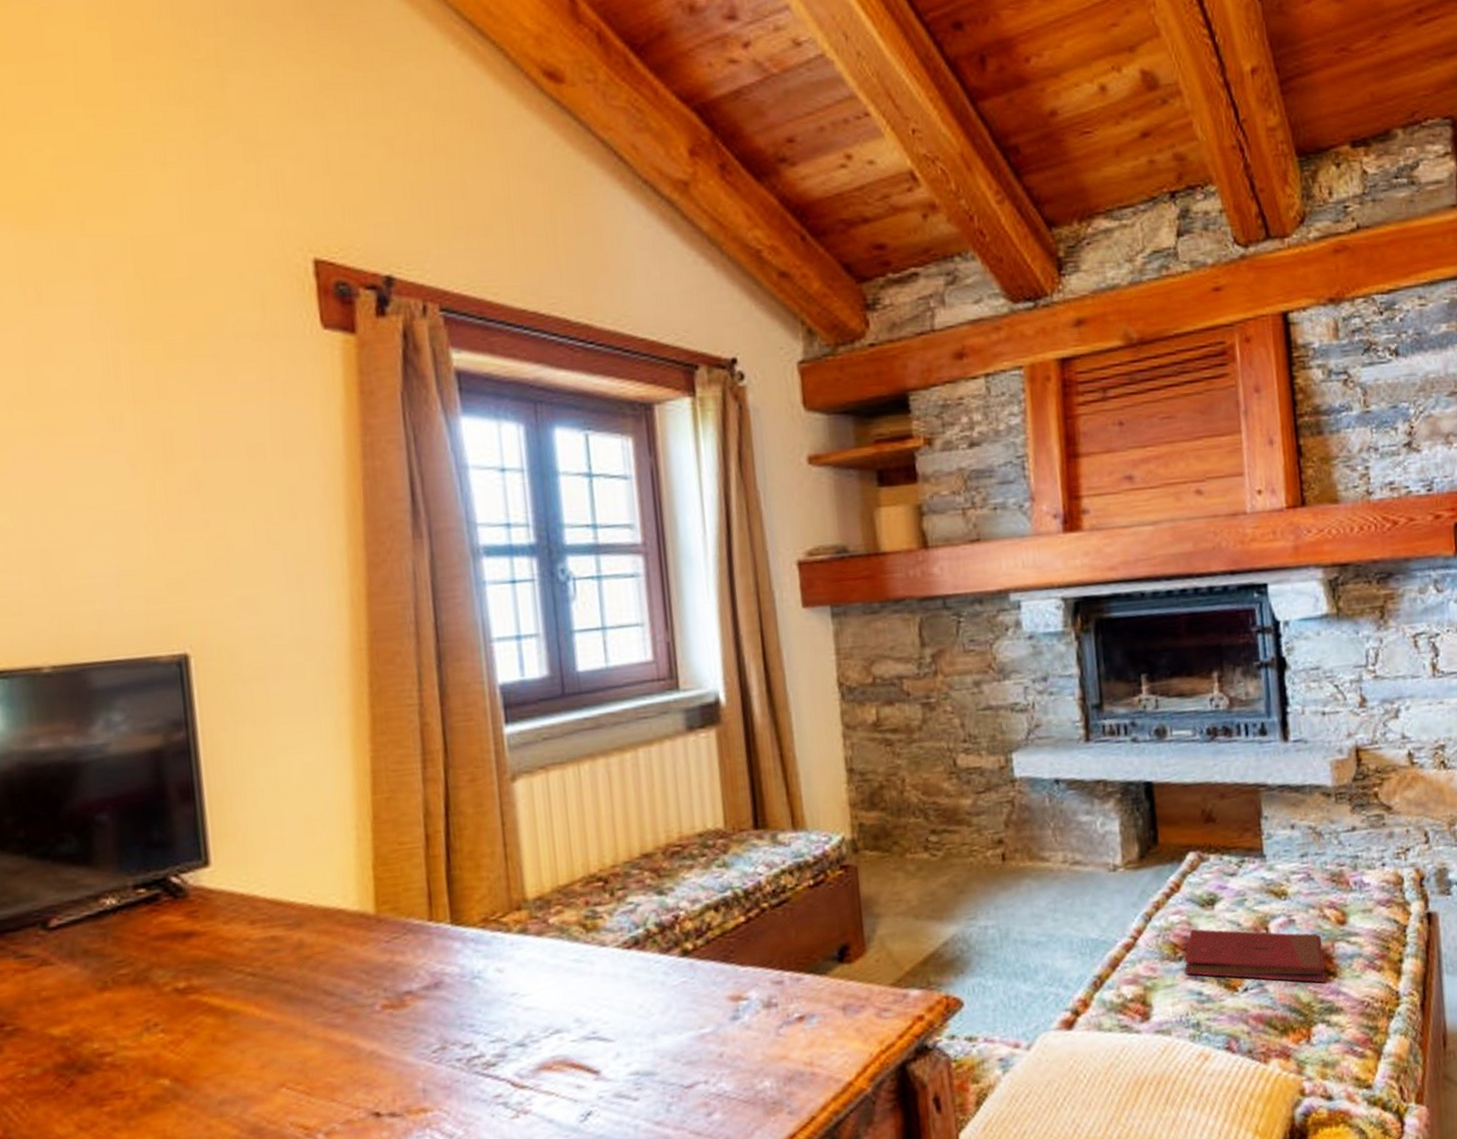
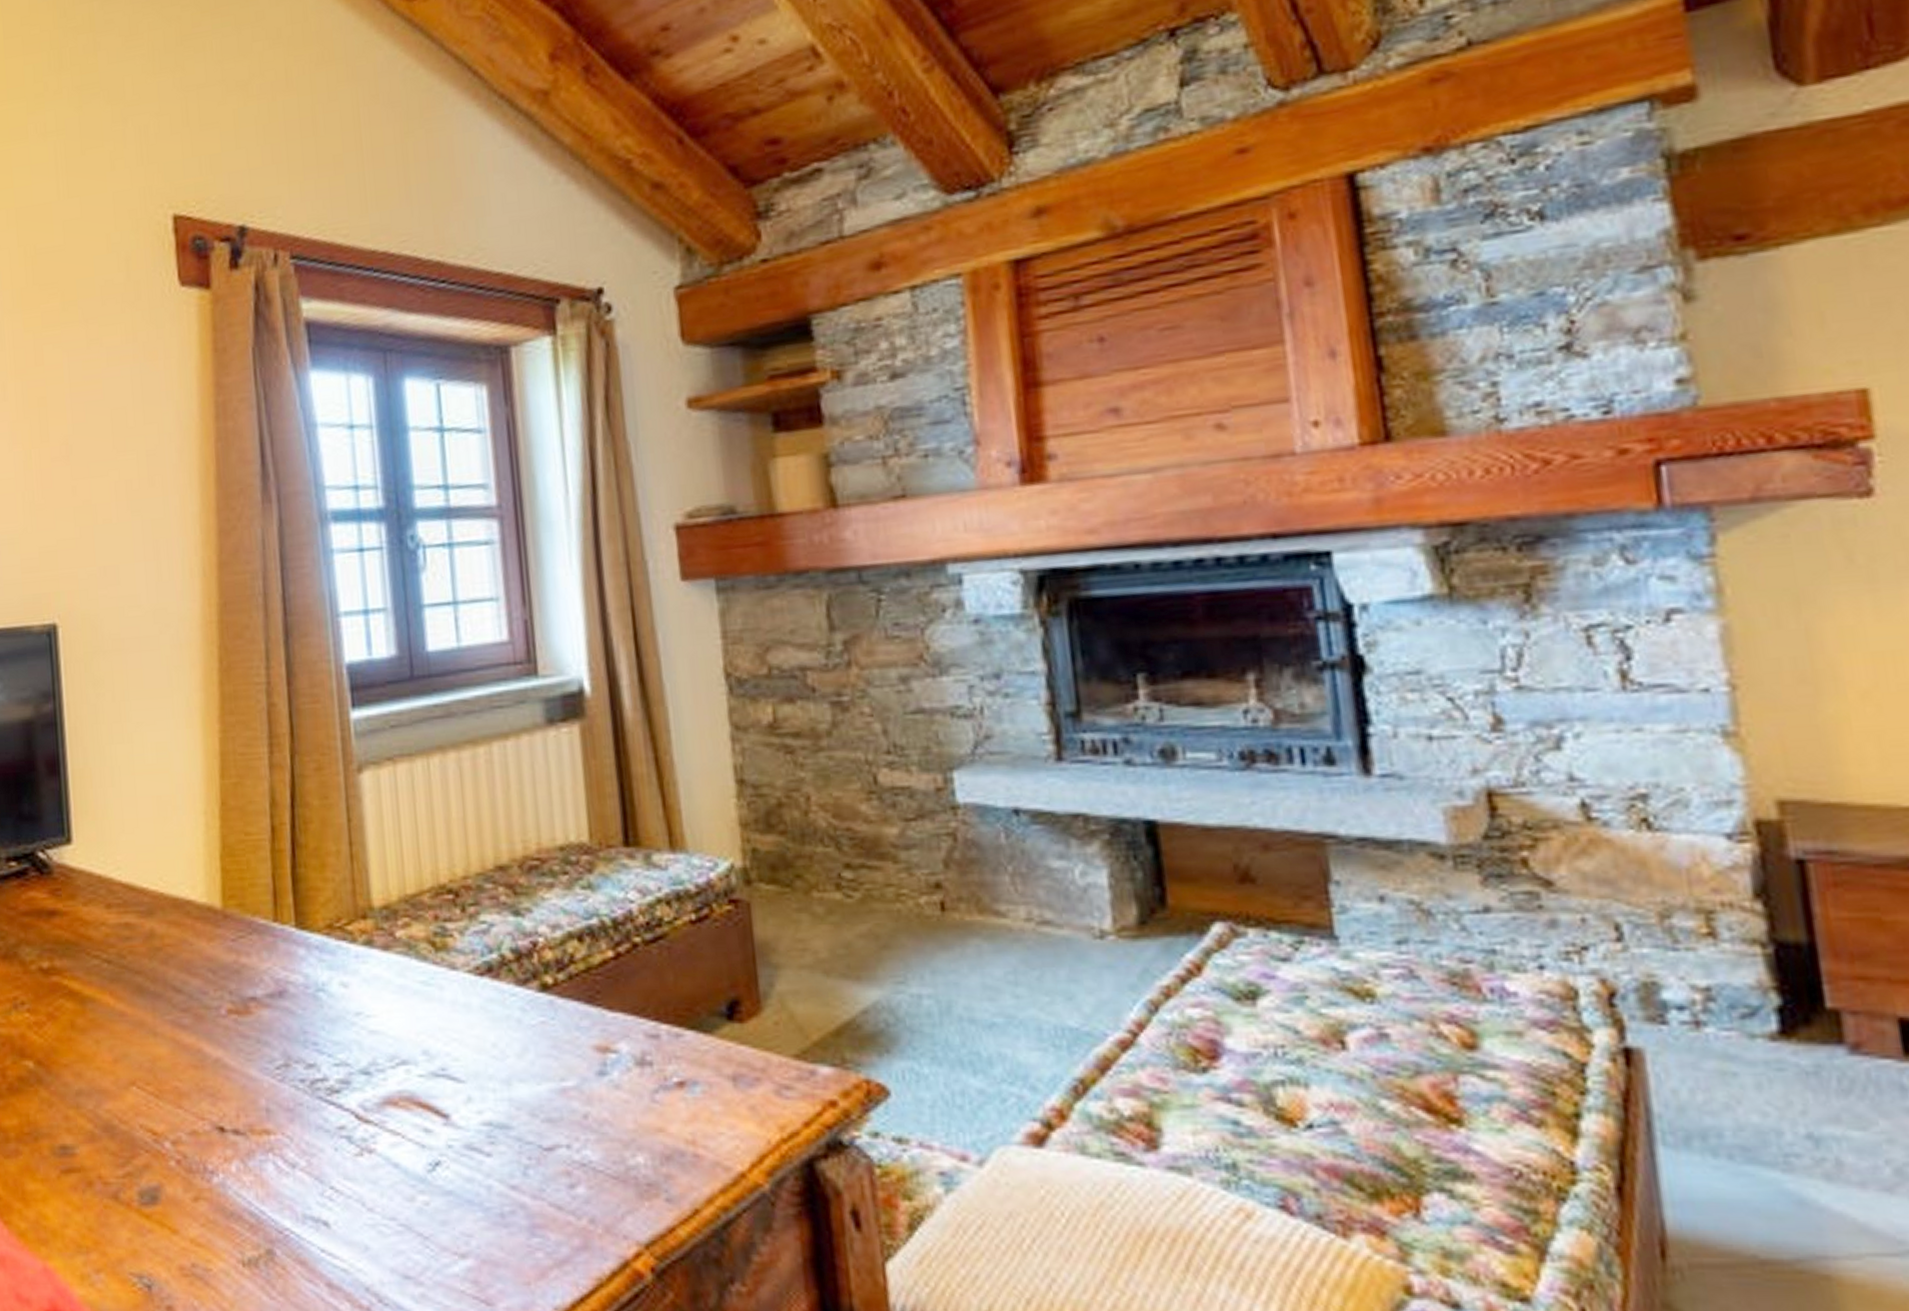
book: present [1182,928,1326,983] -> none [1208,1030,1445,1132]

